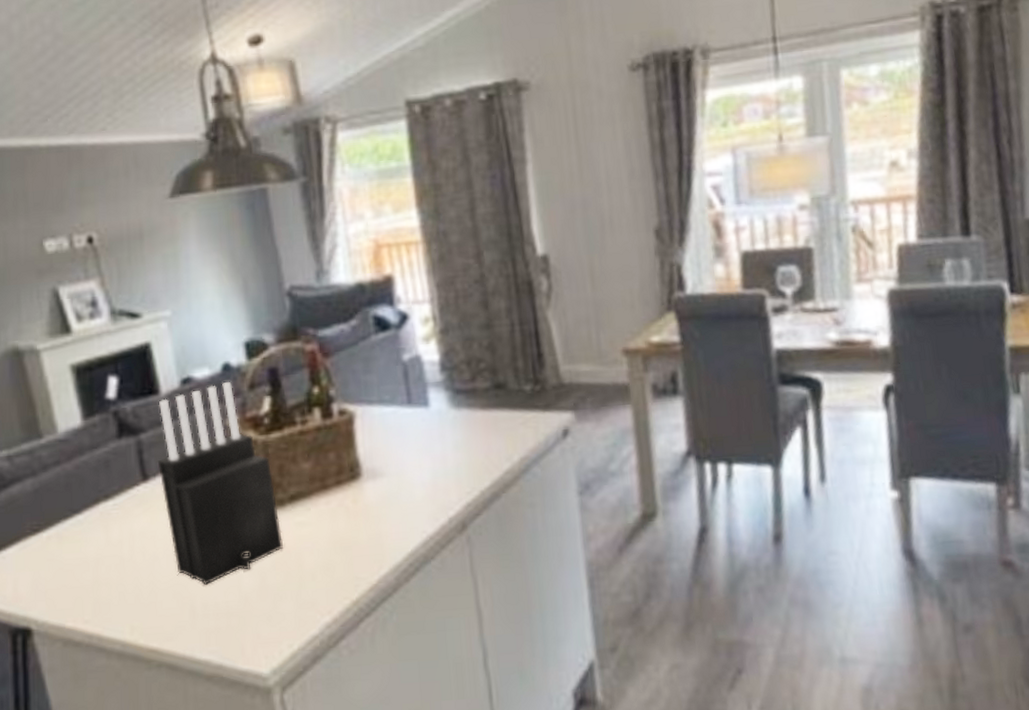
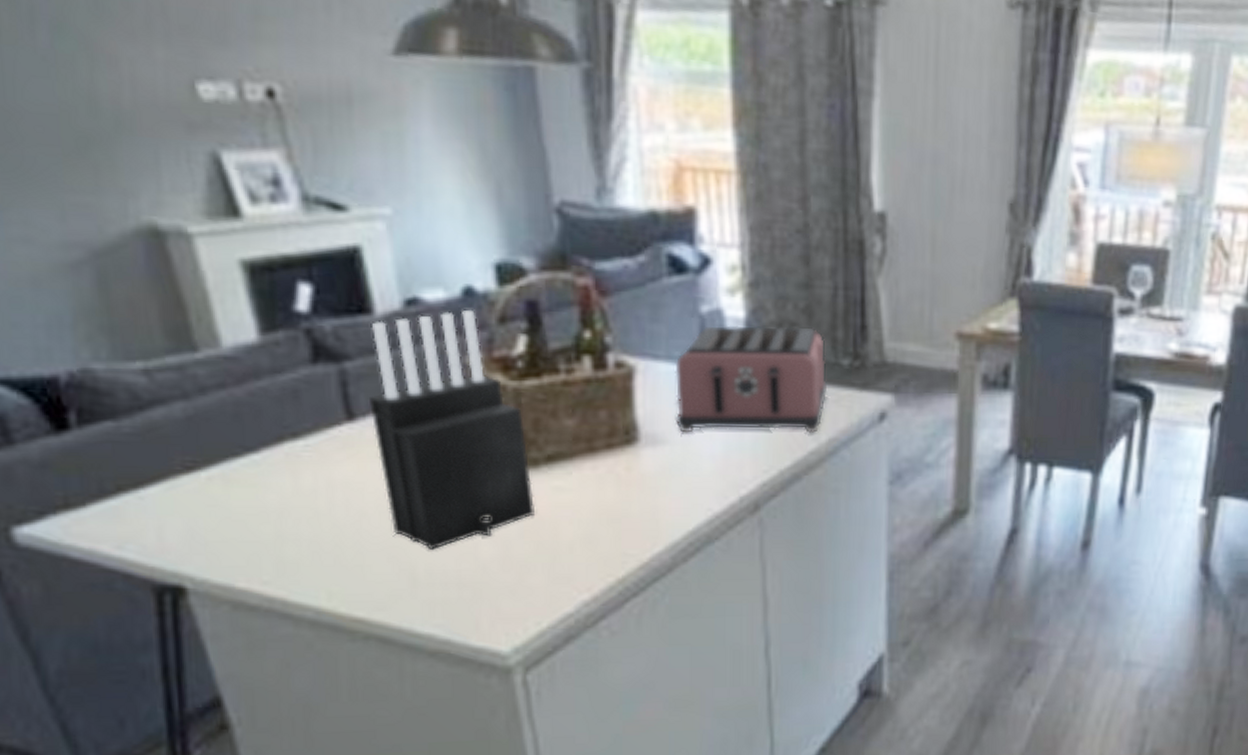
toaster: none [386,361,515,465] -> present [675,325,828,434]

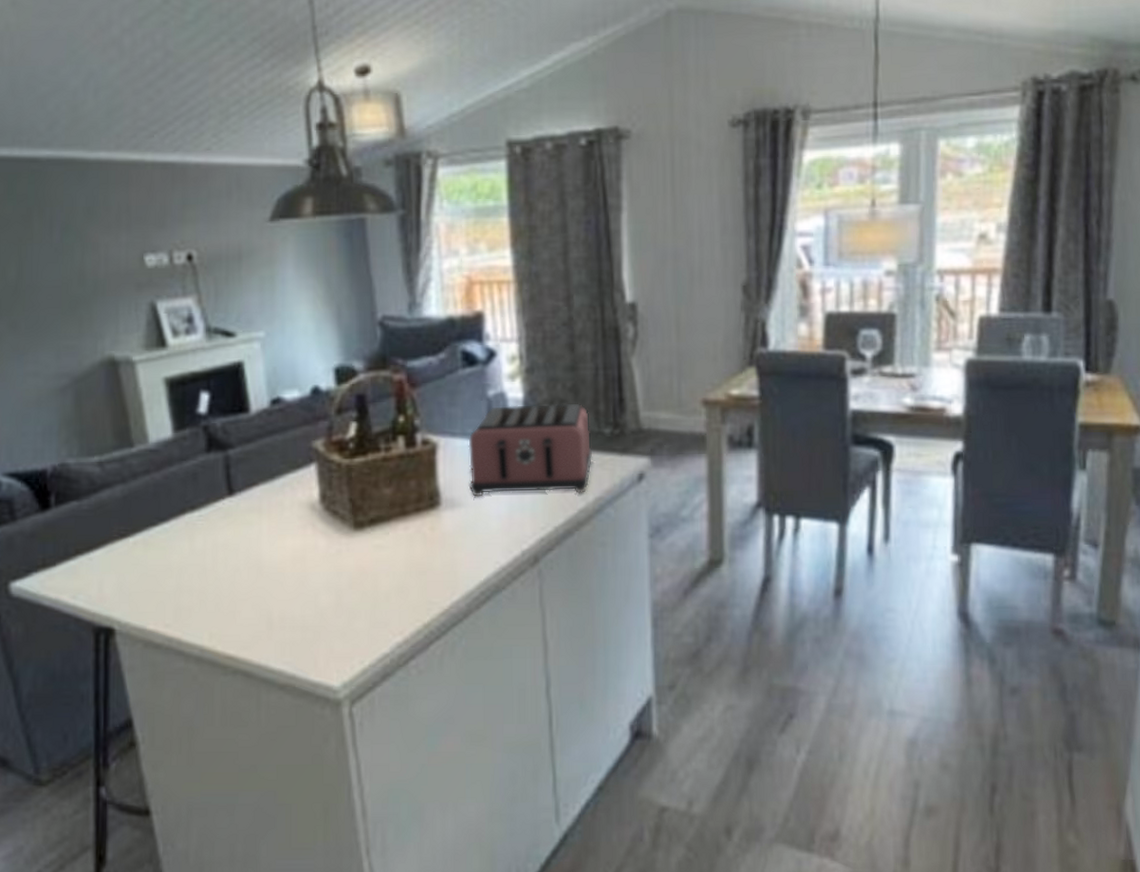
knife block: present [370,309,534,550] -> none [244,404,360,599]

